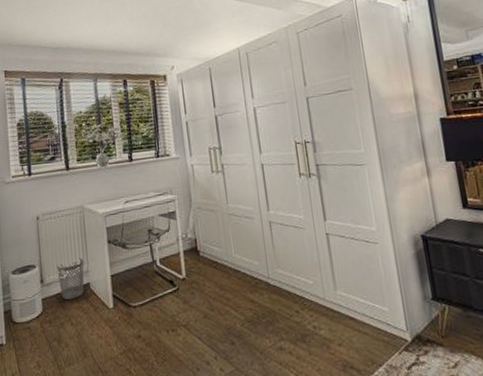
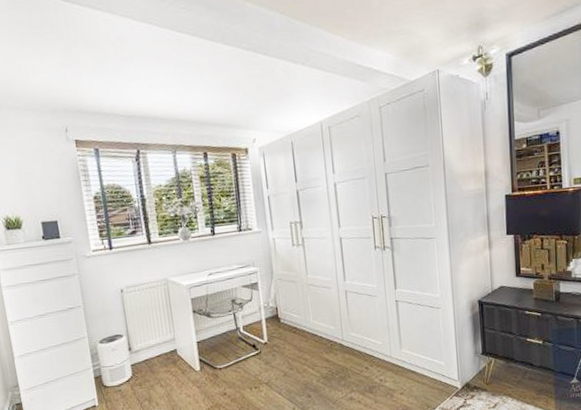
wastebasket: present [57,258,84,300] -> none [143,327,172,365]

